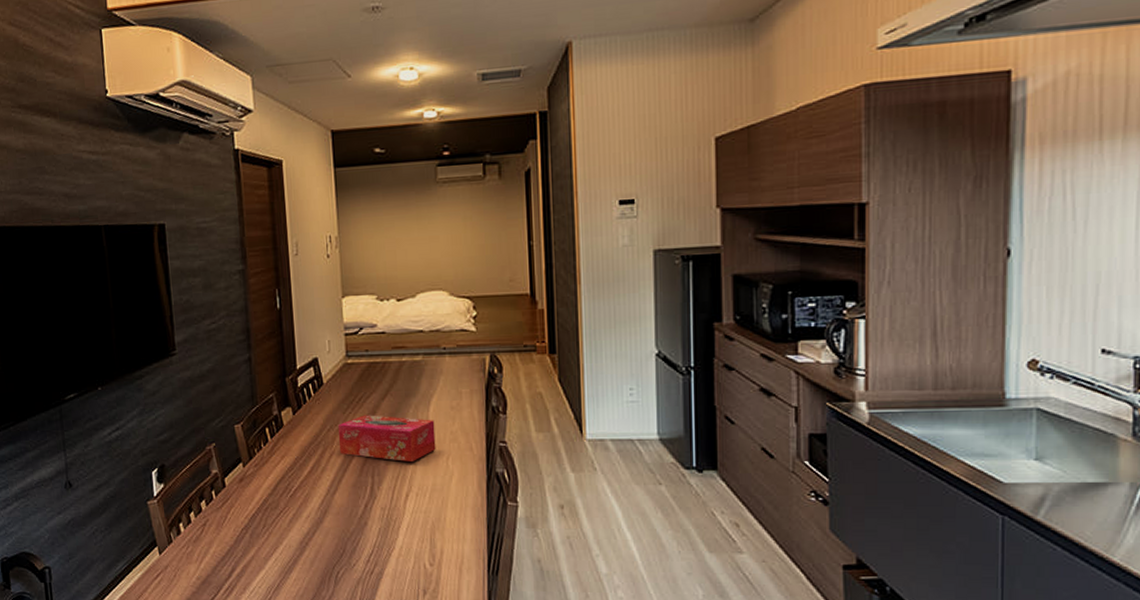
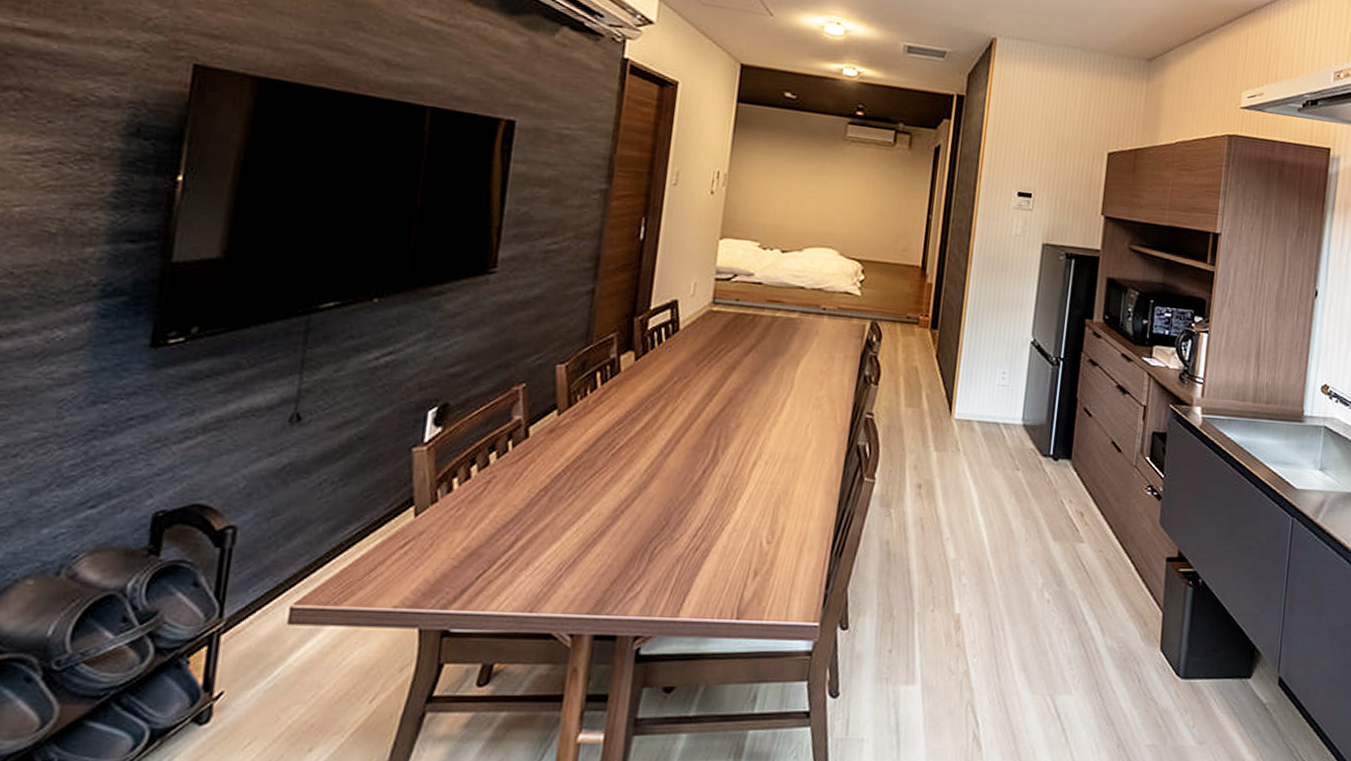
tissue box: present [337,415,436,462] -> none [683,369,800,426]

